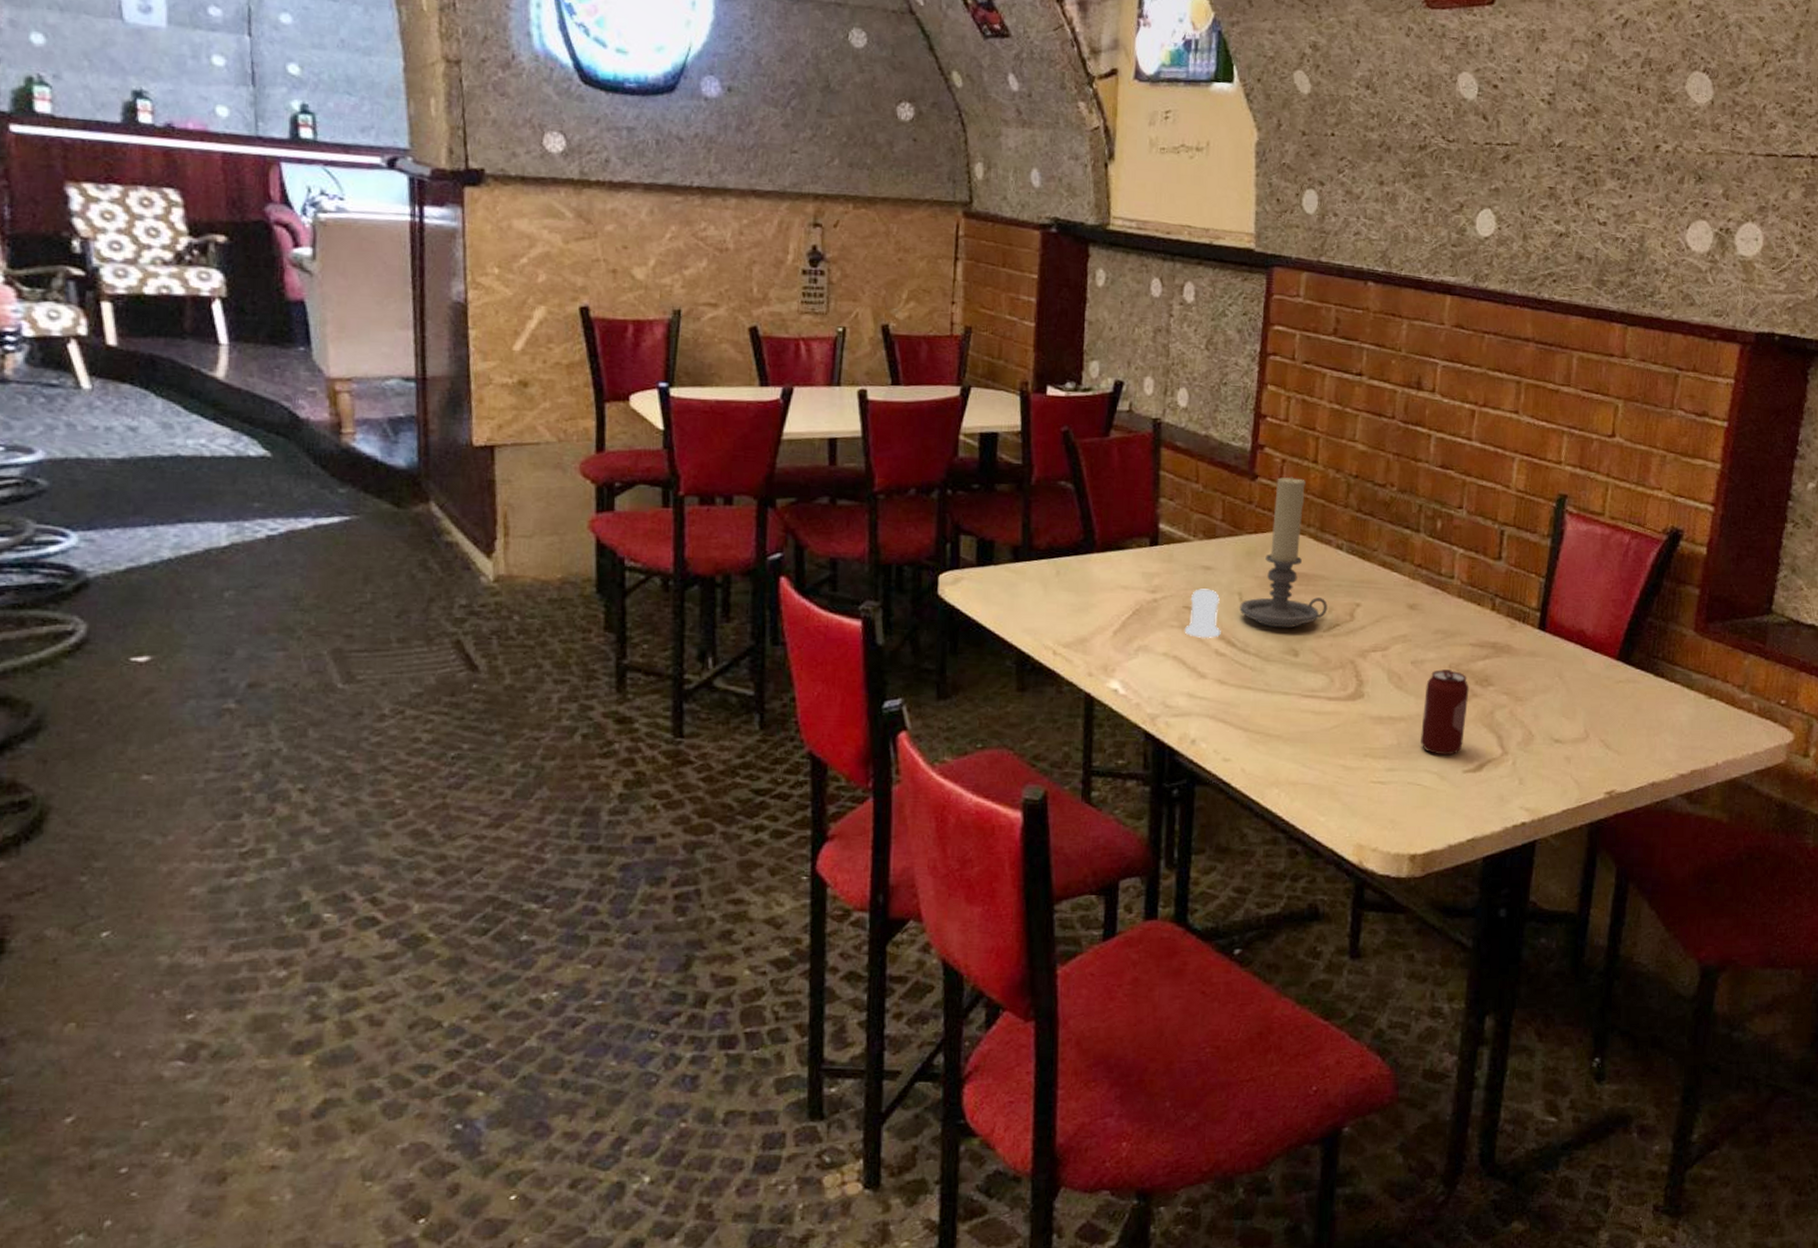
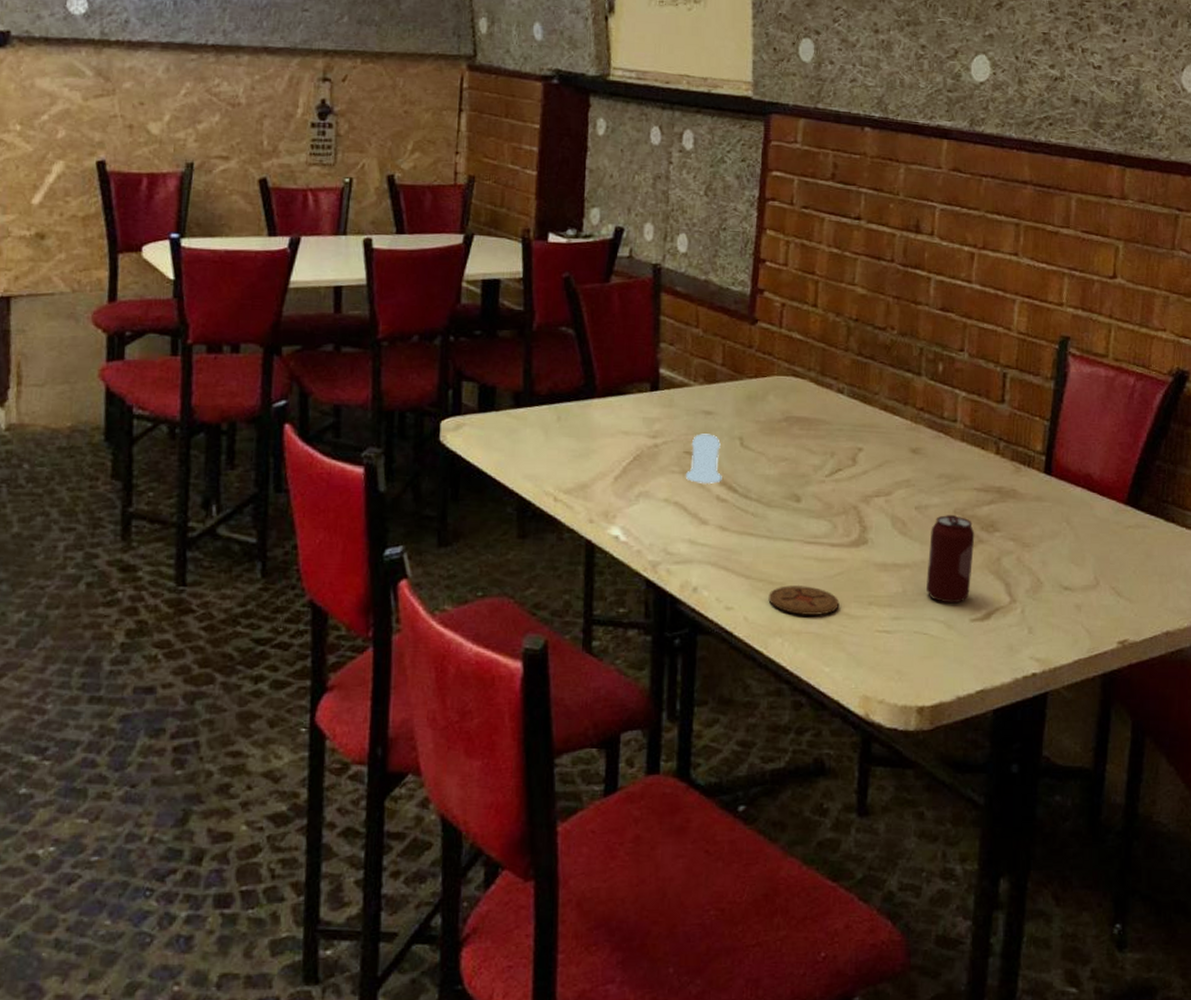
candle holder: present [1240,476,1328,629] -> none [741,320,829,474]
coaster: none [1265,738,1336,767] -> present [768,585,840,615]

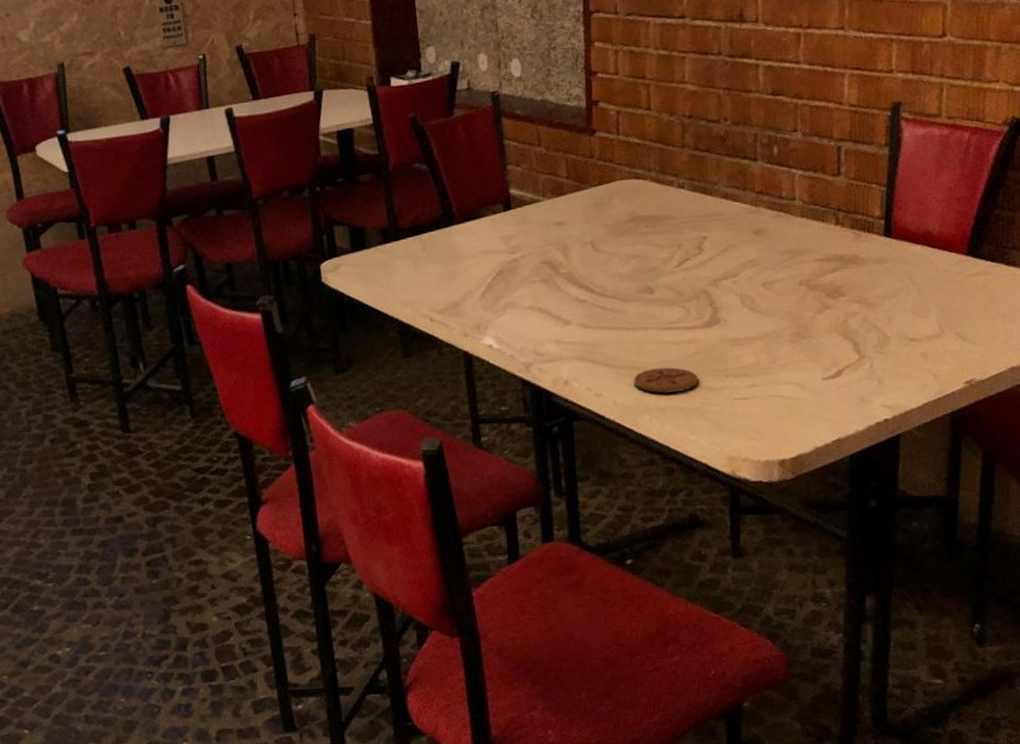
salt shaker: present [686,433,722,485] -> none [546,242,579,289]
beverage can: present [926,515,975,604] -> none [778,286,821,367]

